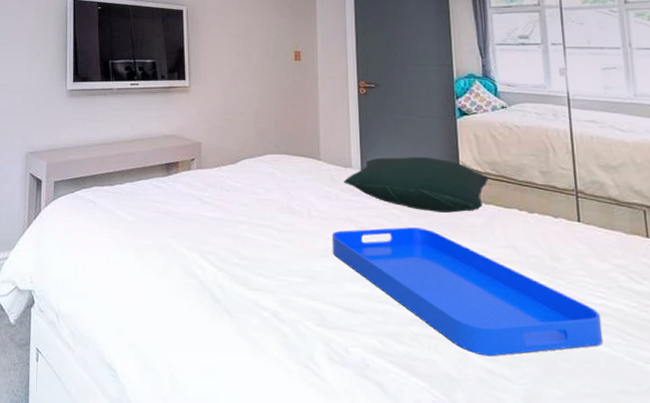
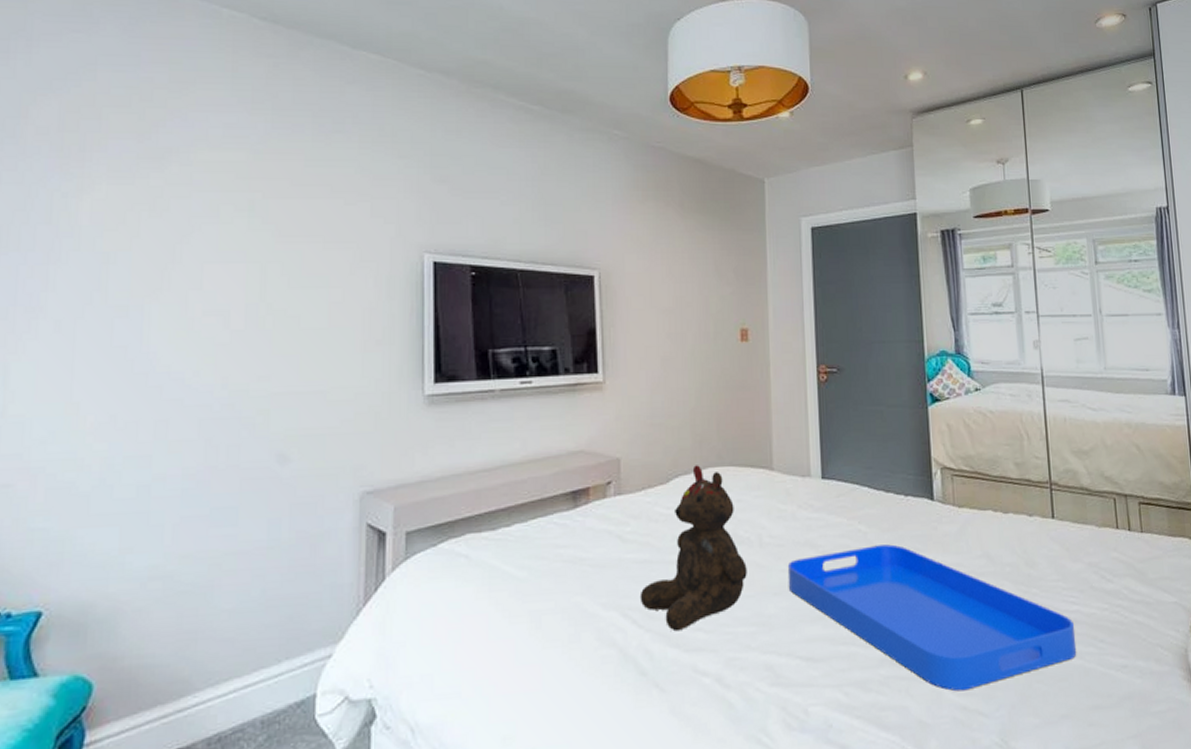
teddy bear: none [215,152,298,274] -> present [639,465,747,632]
pillow: present [343,157,488,213] -> none [800,456,962,523]

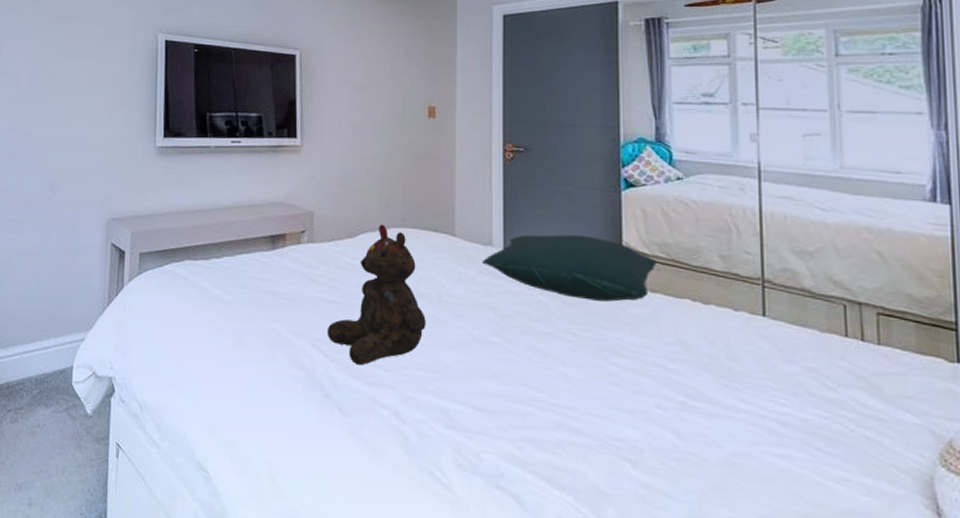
serving tray: present [787,544,1077,692] -> none [465,317,786,470]
pillow: none [800,456,962,523] -> present [481,234,656,302]

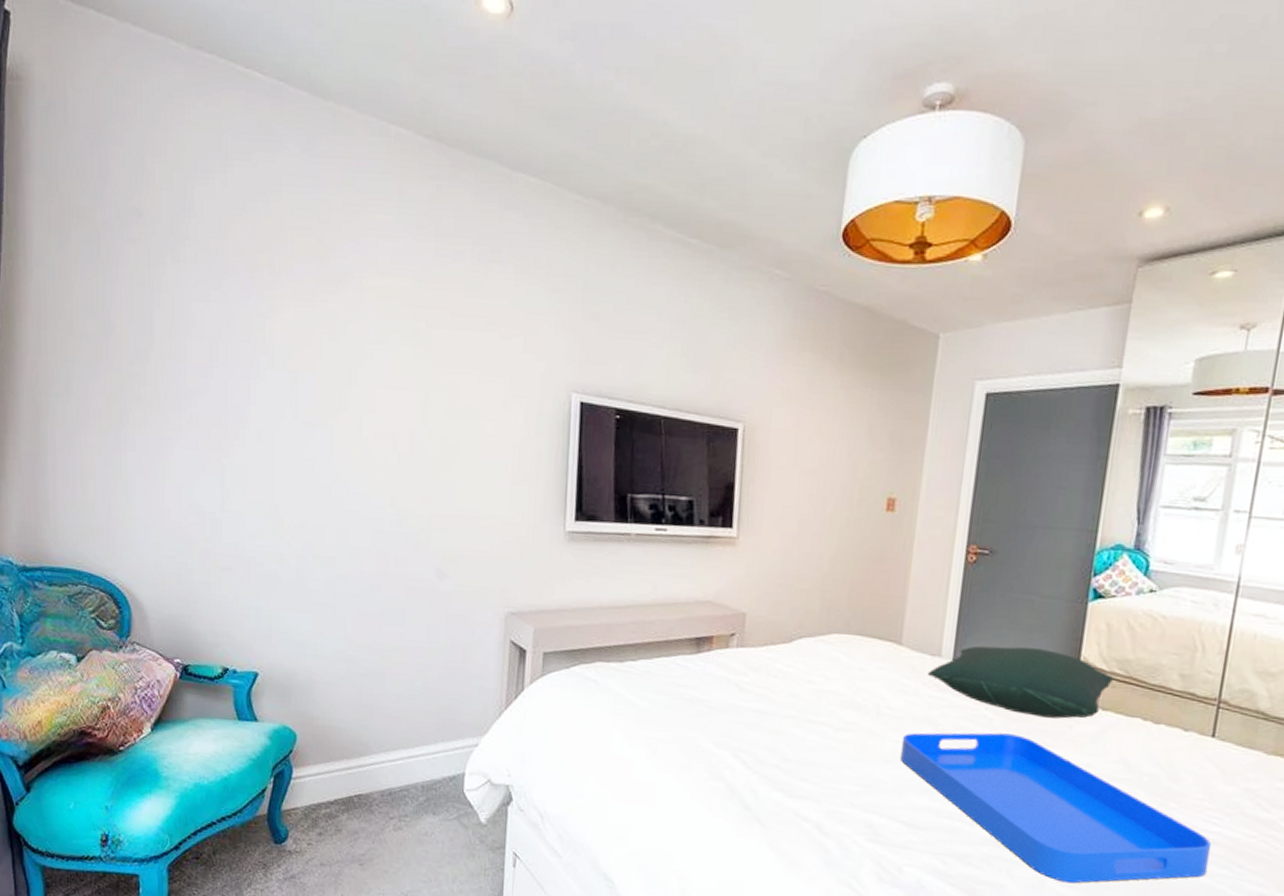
teddy bear: present [326,224,426,366] -> none [751,629,860,778]
serving tray: none [465,317,786,470] -> present [900,732,1212,884]

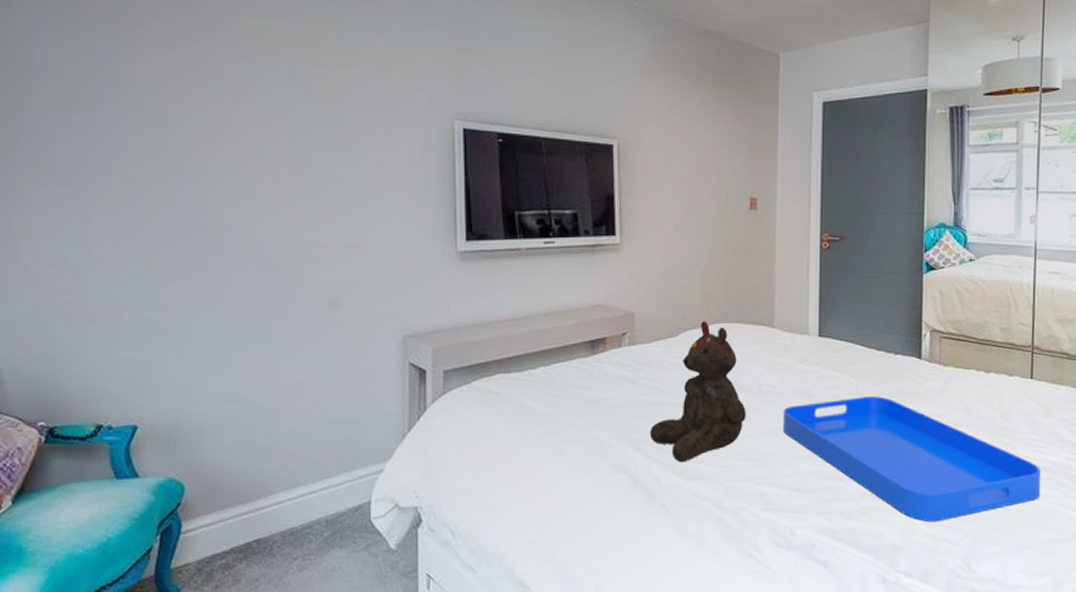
teddy bear: none [751,629,860,778] -> present [649,321,746,463]
pillow: present [927,645,1113,719] -> none [798,319,950,378]

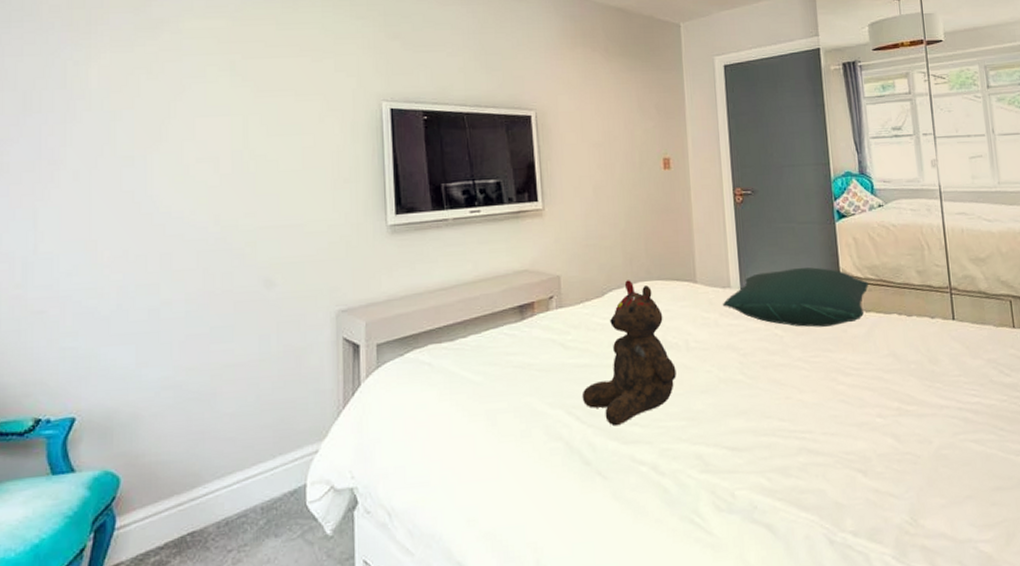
serving tray: present [782,396,1041,522] -> none [712,346,979,476]
pillow: none [798,319,950,378] -> present [722,267,869,327]

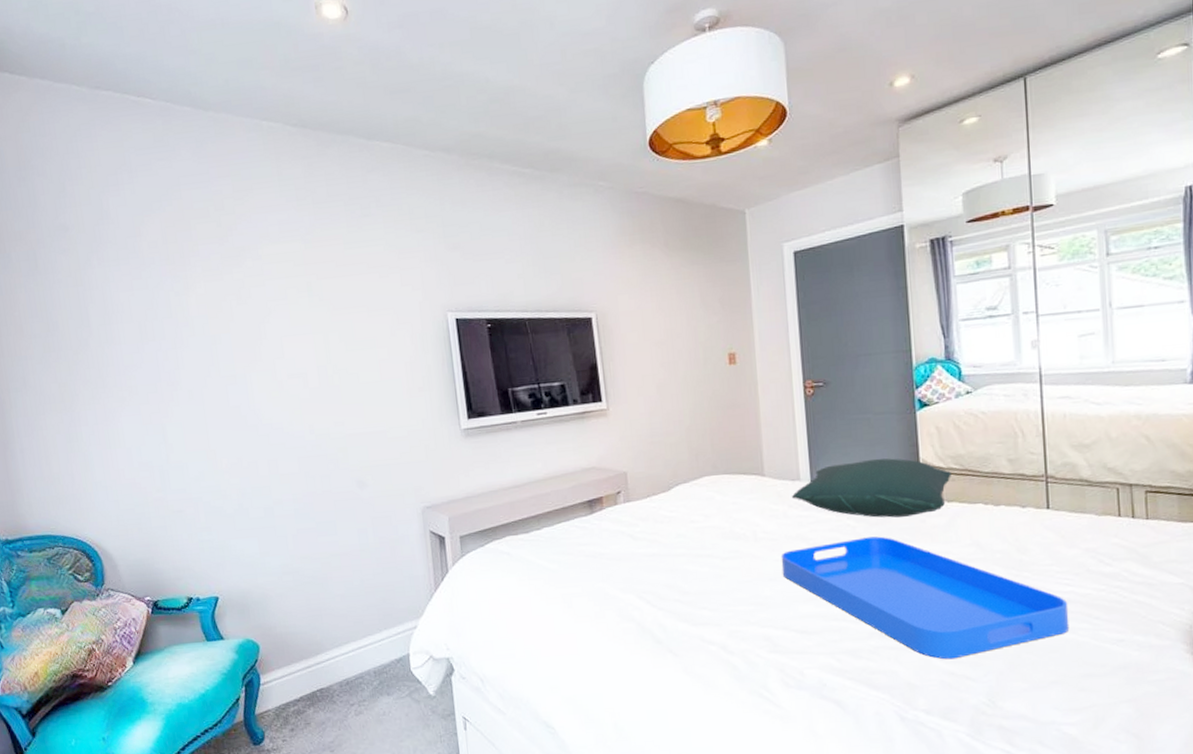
teddy bear: present [582,280,676,426] -> none [651,475,744,610]
serving tray: none [712,346,979,476] -> present [781,536,1070,660]

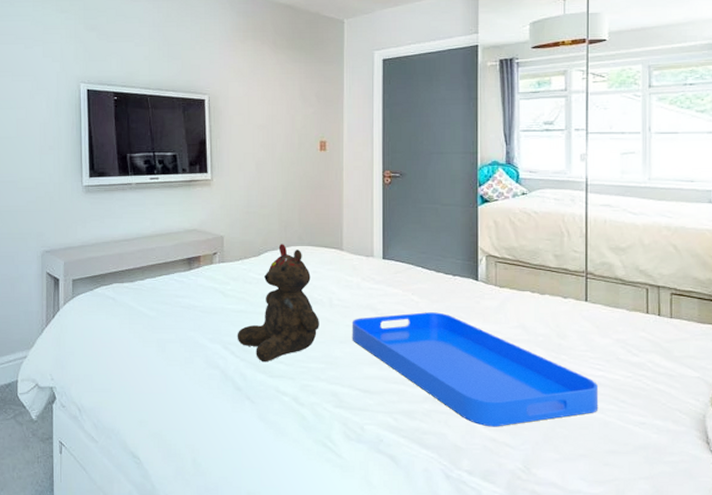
teddy bear: none [651,475,744,610] -> present [237,244,319,362]
pillow: present [791,458,951,518] -> none [364,245,505,297]

